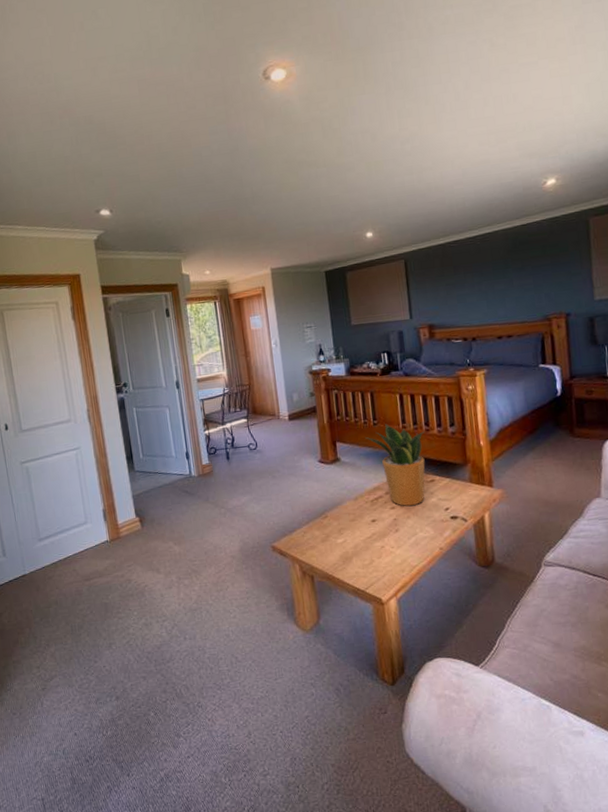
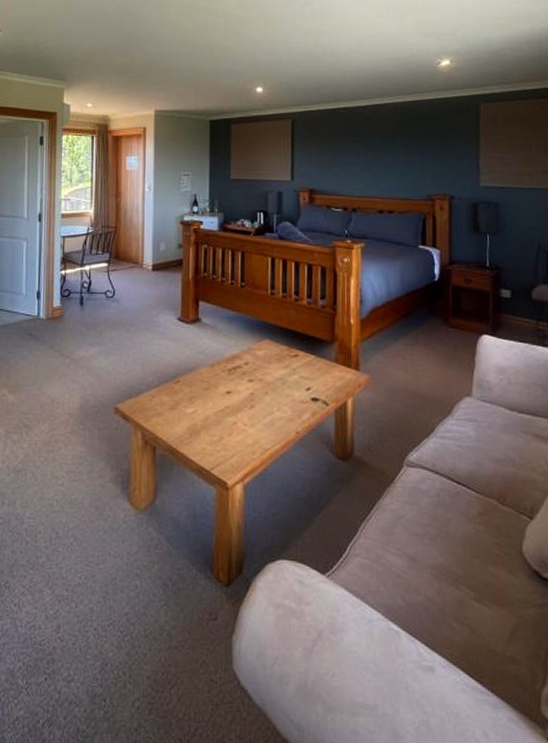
potted plant: present [365,423,425,506] -> none [230,287,293,380]

